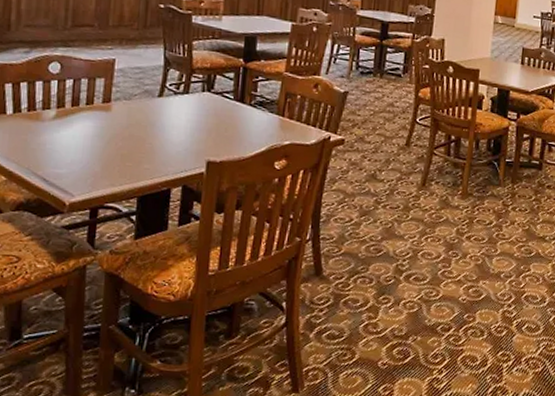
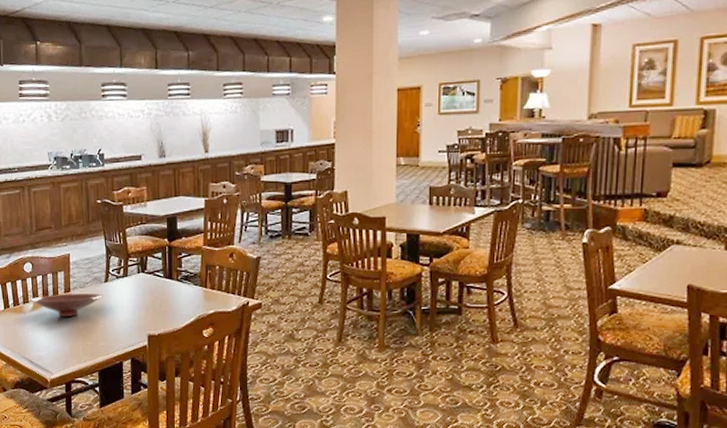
bowl: none [52,103,155,132] -> present [30,293,103,316]

